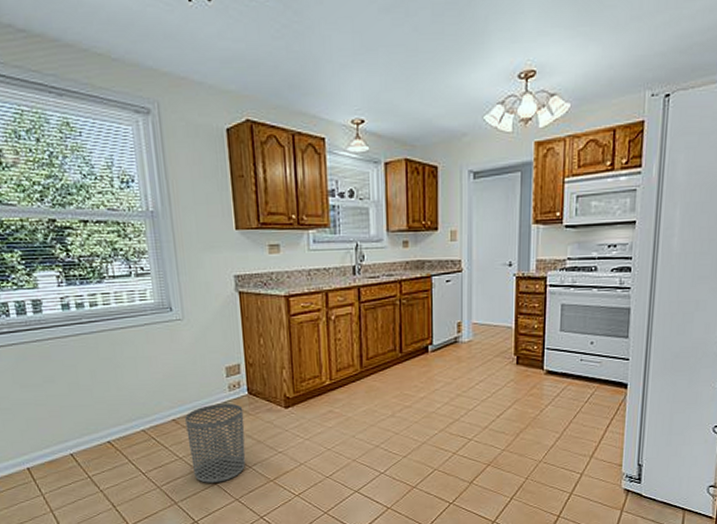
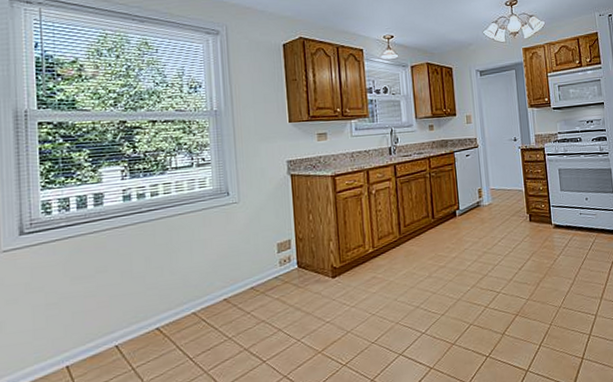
waste bin: present [185,403,246,483] -> none [236,277,295,362]

